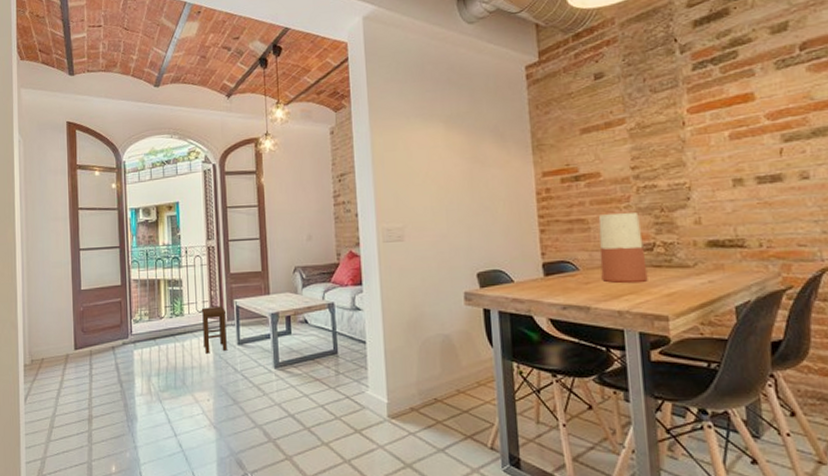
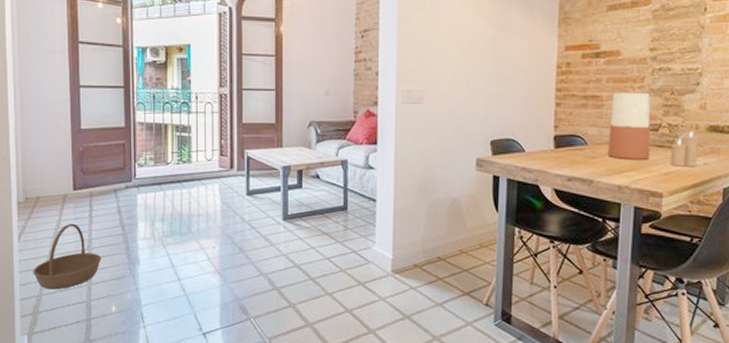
basket: none [38,383,102,451] -> present [33,223,102,290]
stool: present [201,306,227,354] -> none [210,155,236,202]
candle: none [669,249,702,287] -> present [669,132,699,167]

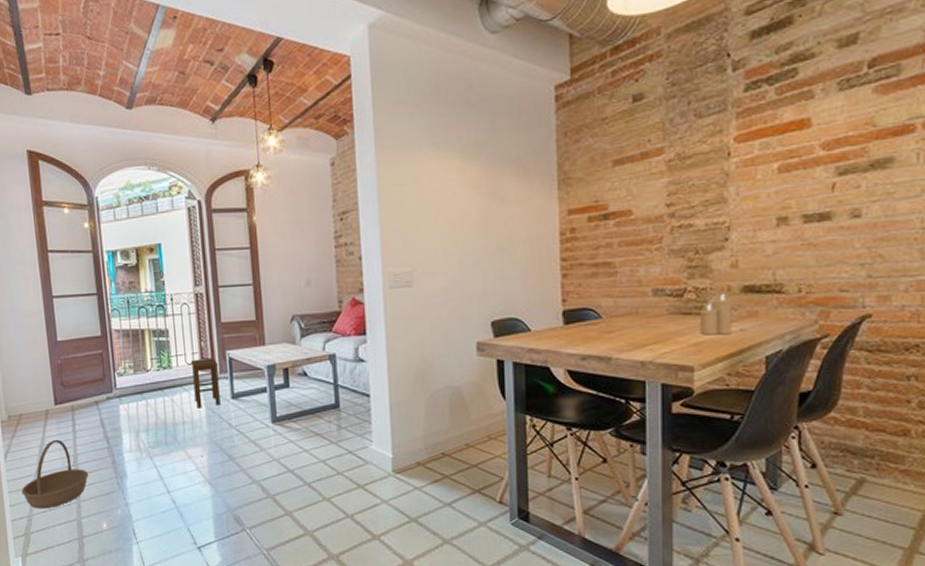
stool: none [210,155,236,202] -> present [190,357,220,408]
vase: present [607,93,651,161] -> none [625,255,675,333]

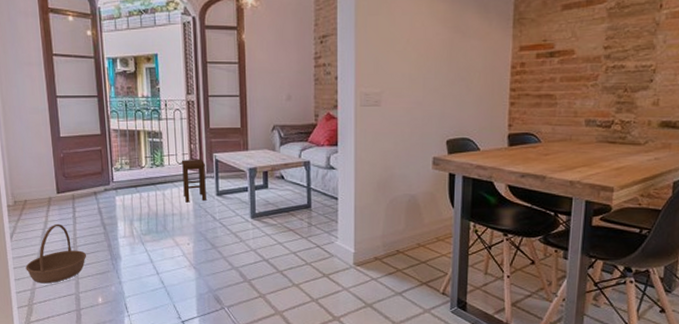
candle: present [699,294,732,336] -> none [621,128,651,162]

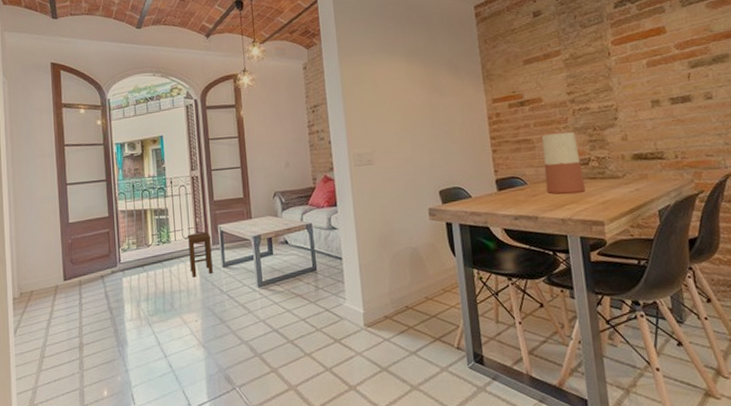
basket: present [25,223,87,284] -> none [28,312,93,381]
vase: none [560,91,604,157] -> present [541,132,586,195]

